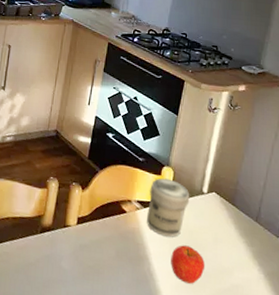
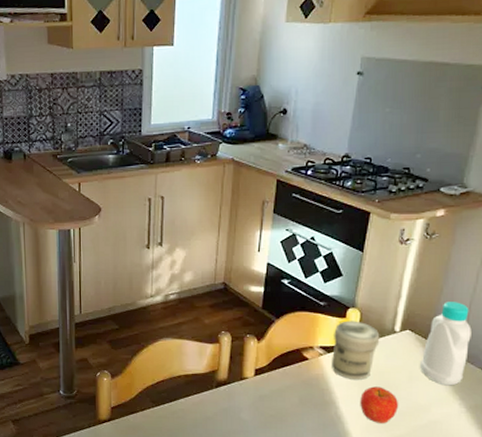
bottle: none [224,169,268,251] -> present [420,302,472,386]

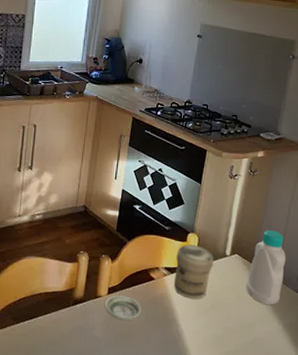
saucer: none [251,376,295,403] -> present [104,294,142,321]
fruit: present [360,386,398,423] -> none [197,305,229,341]

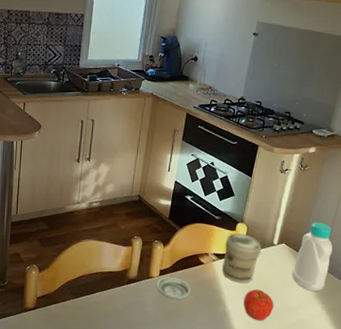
fruit: none [197,305,229,341] -> present [243,289,274,321]

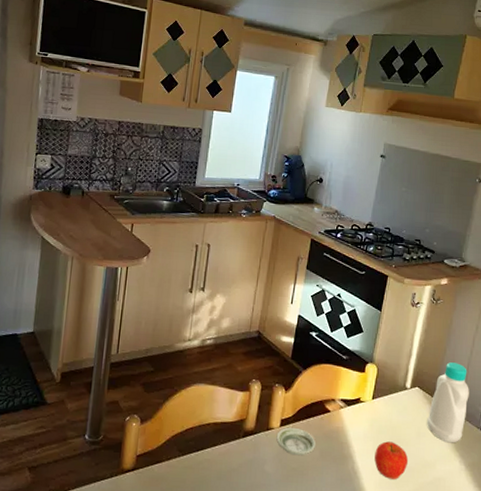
jar: present [222,233,262,283] -> none [351,375,393,434]

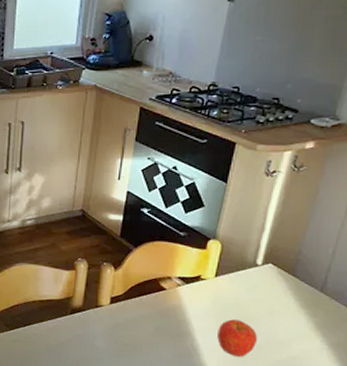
saucer: present [276,427,316,456] -> none [106,304,151,332]
bottle: present [427,362,469,443] -> none [282,236,338,322]

